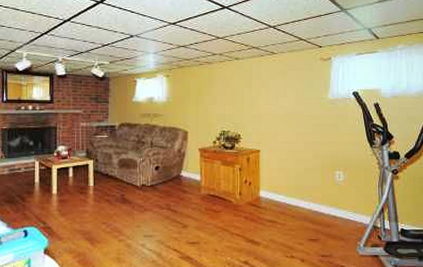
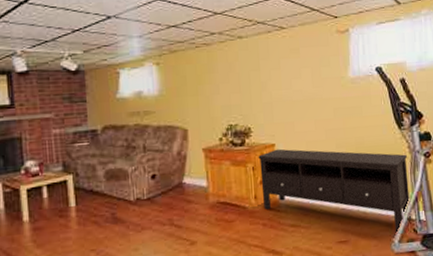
media console: none [245,154,377,239] -> present [258,148,412,234]

